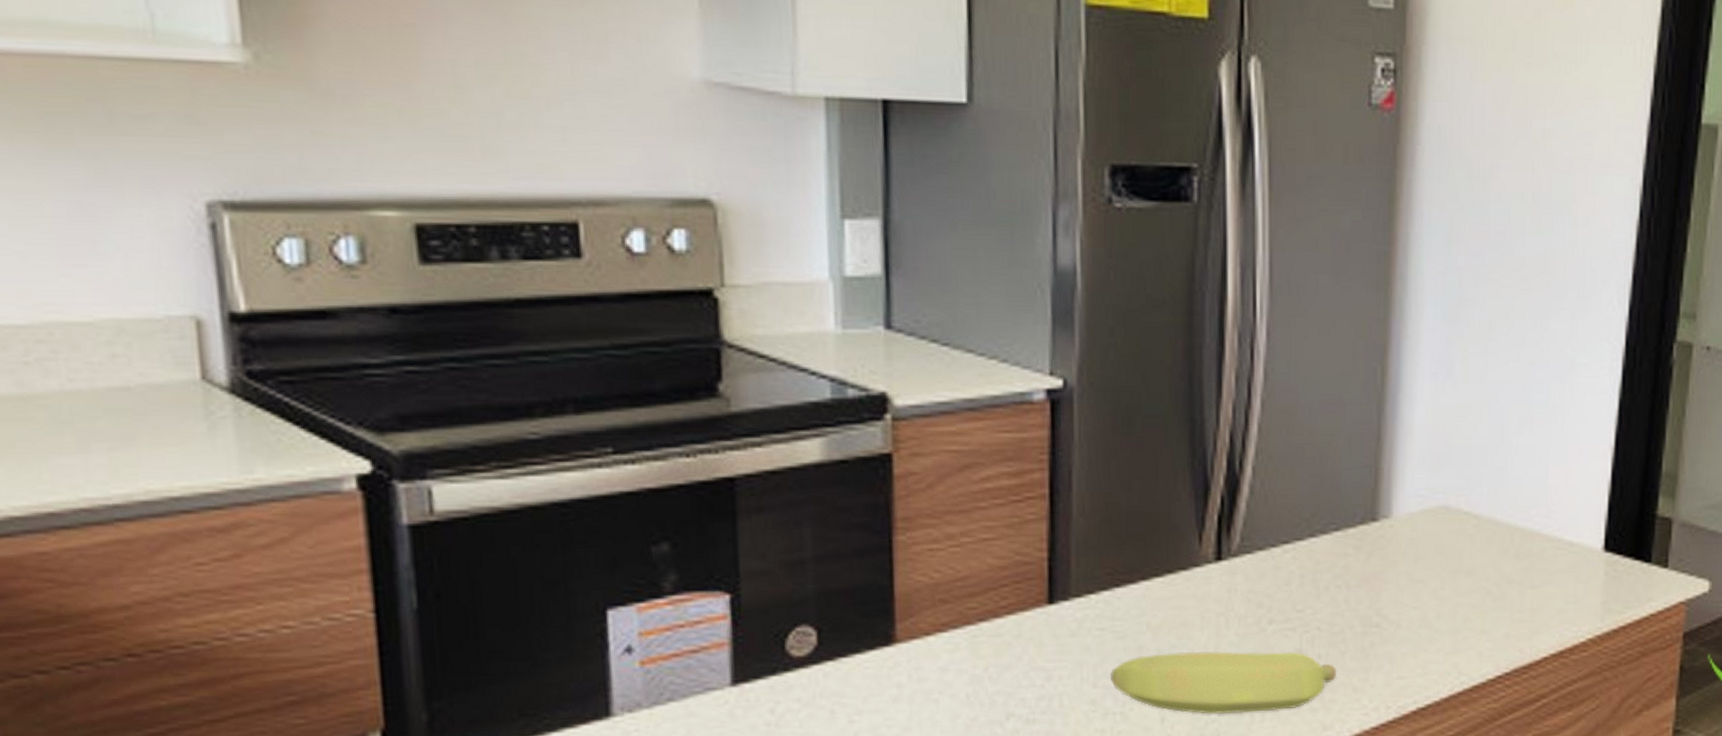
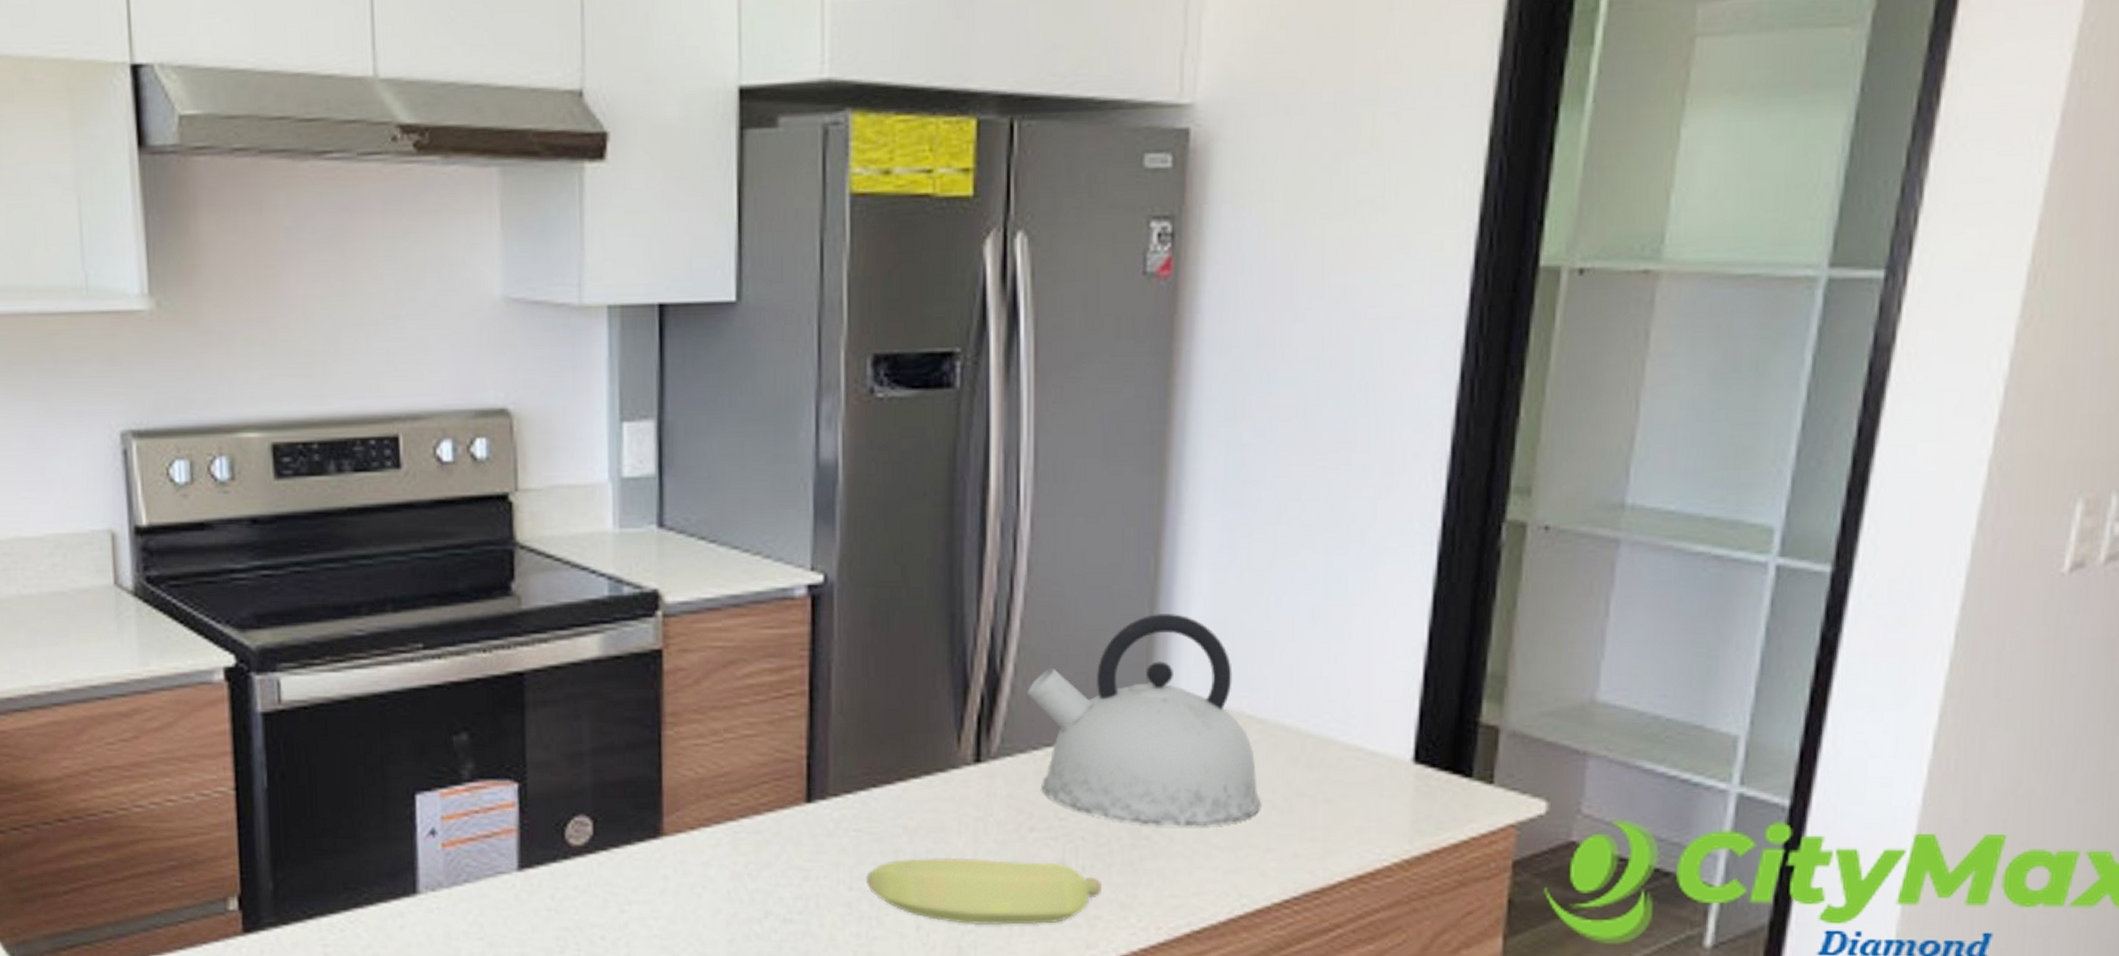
kettle: none [1265,420,1477,615] -> present [1027,614,1262,827]

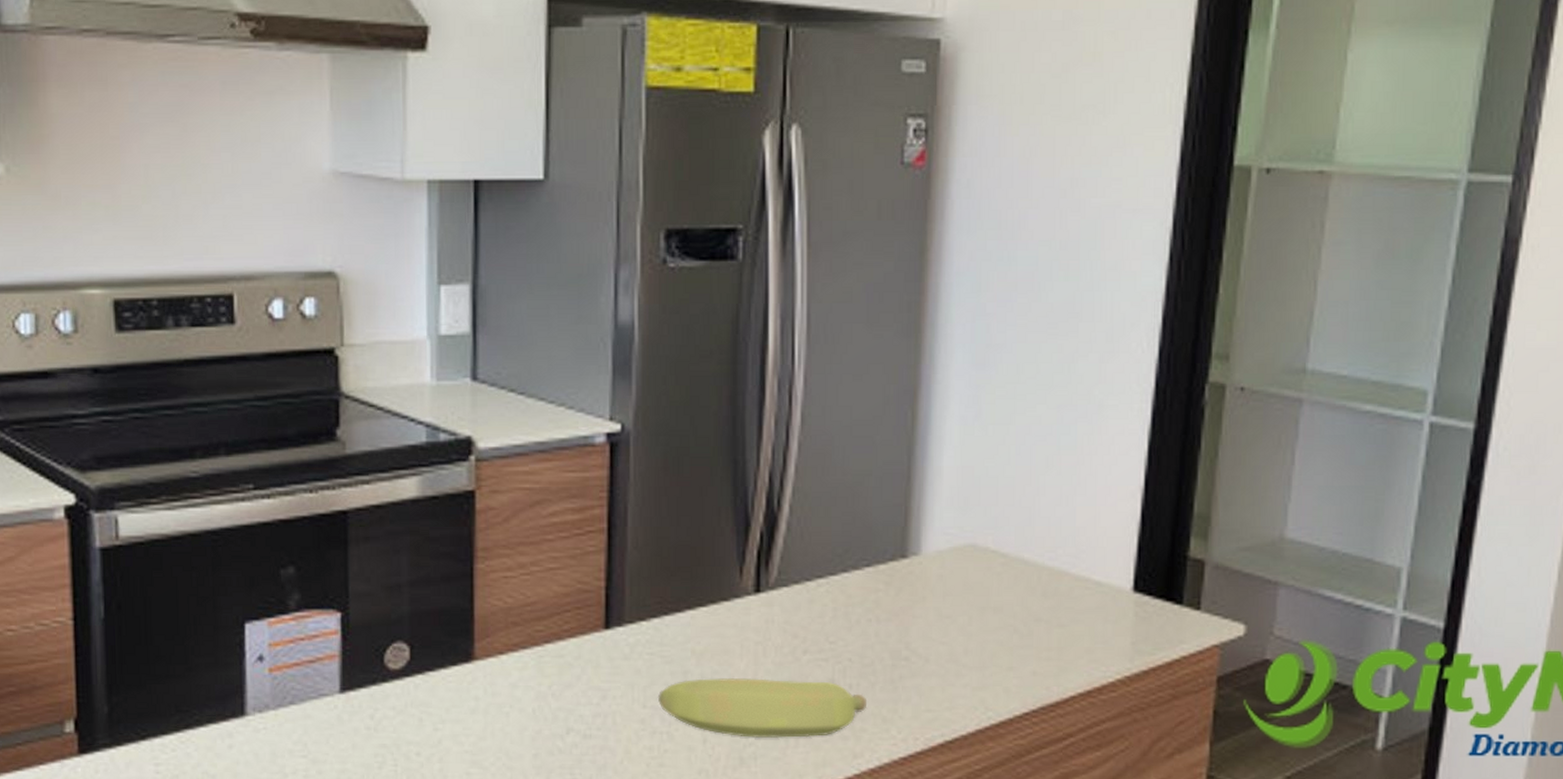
kettle: present [1027,614,1262,827] -> none [801,461,1005,649]

